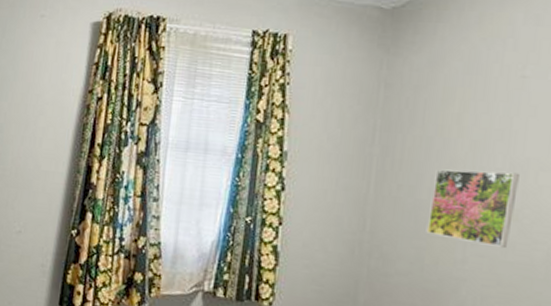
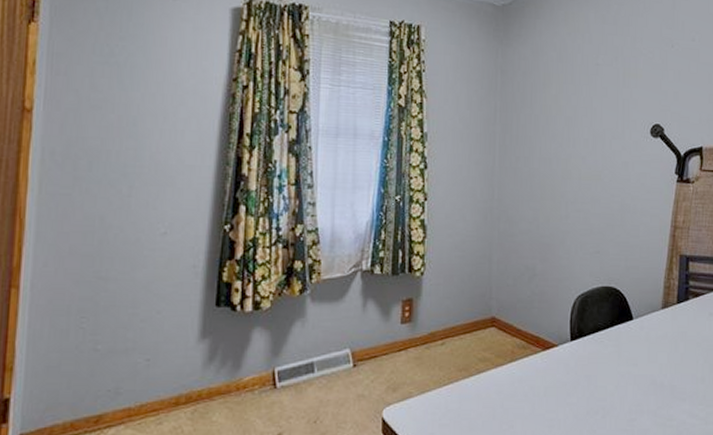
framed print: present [426,169,519,249] -> none [539,141,599,203]

